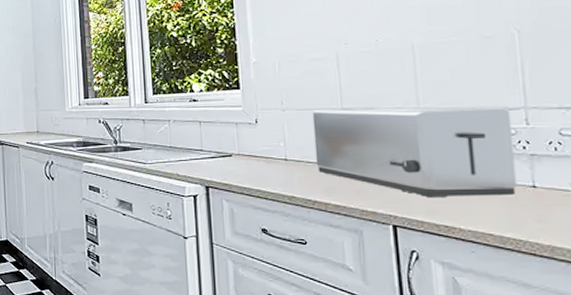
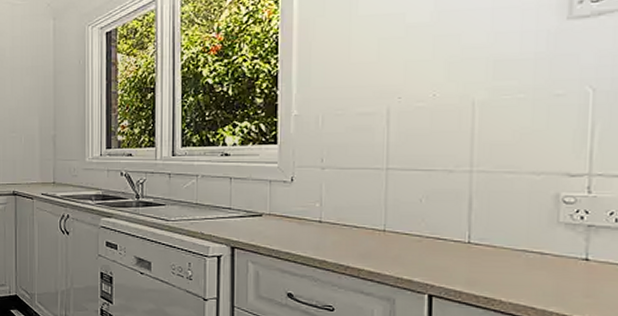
toaster: present [312,106,517,196] -> none [352,168,572,269]

